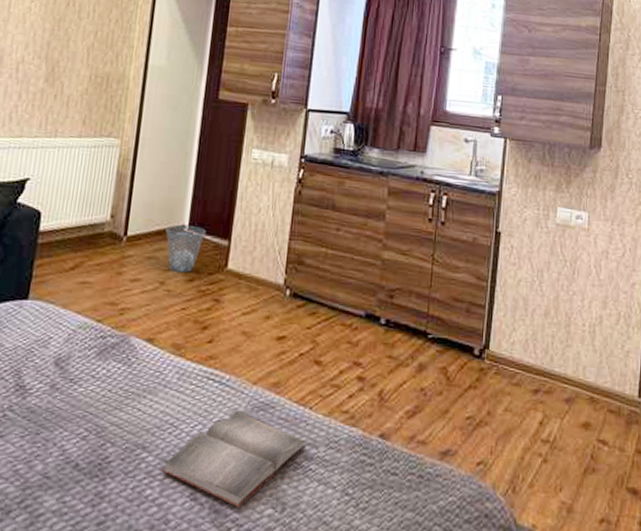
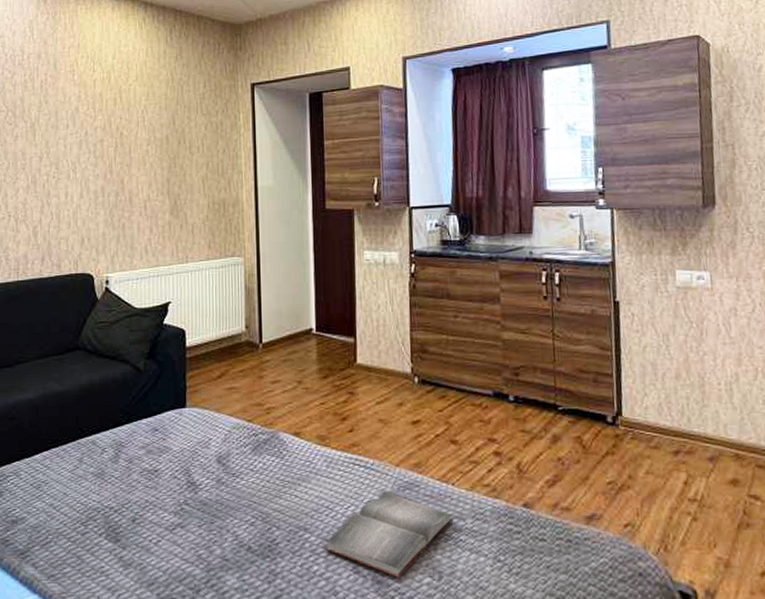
waste basket: present [166,224,207,272] -> none [296,327,333,370]

